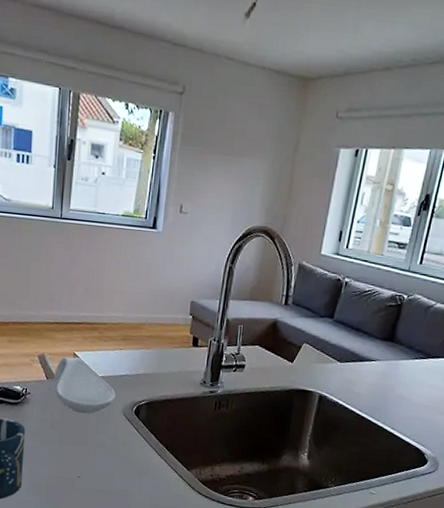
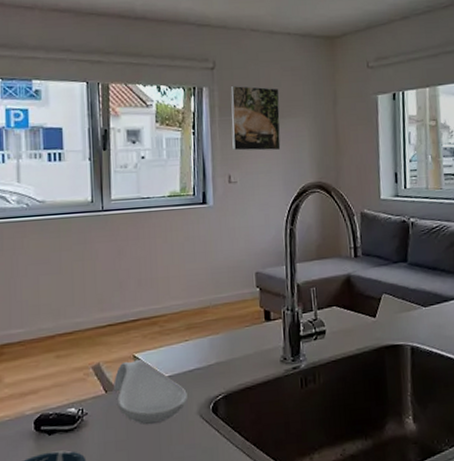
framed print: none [189,114,243,189] -> present [230,85,281,151]

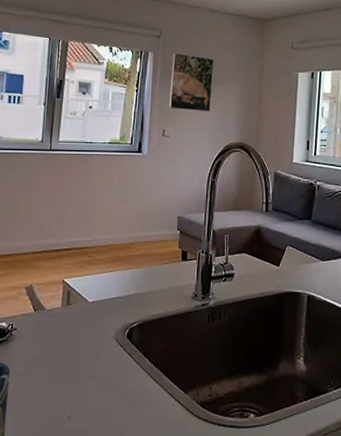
spoon rest: present [113,360,187,425] -> none [41,285,107,344]

